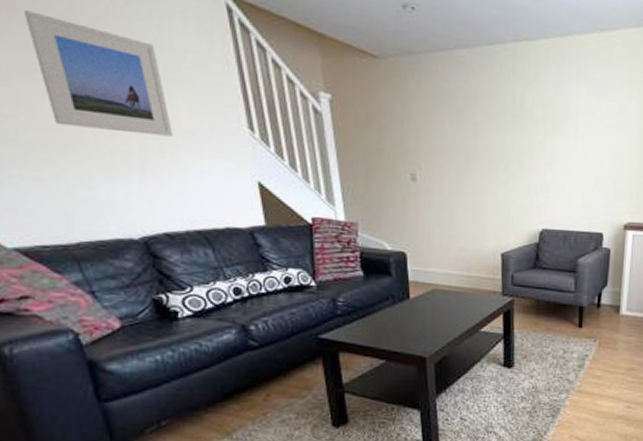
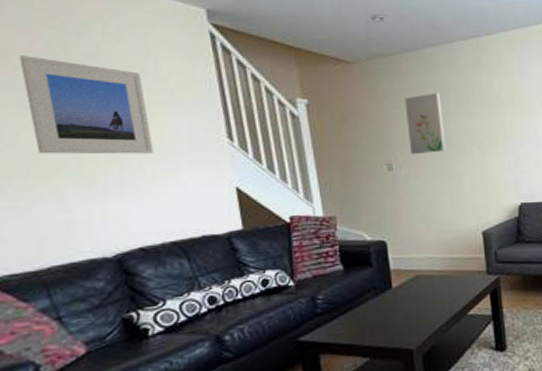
wall art: none [432,101,472,168] -> present [405,93,446,155]

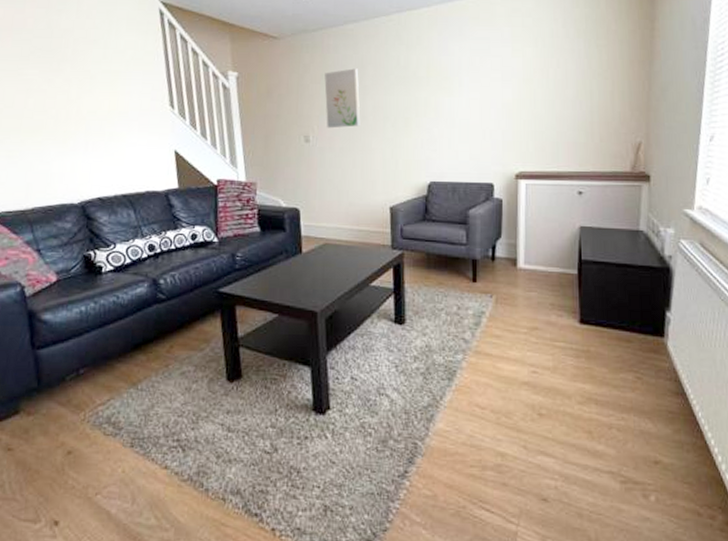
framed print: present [20,56,154,155] -> none [17,30,112,117]

